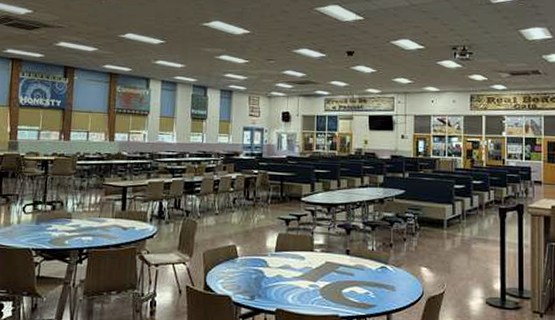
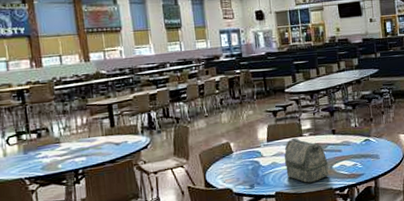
lunch bag: none [290,251,337,305] -> present [284,137,329,183]

